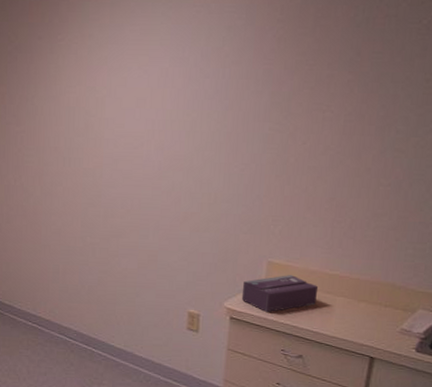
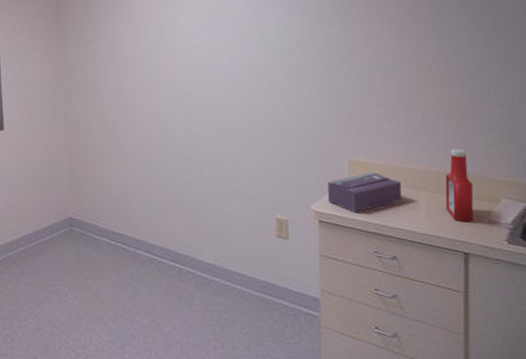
ketchup bottle: none [359,257,391,329] -> present [445,148,474,222]

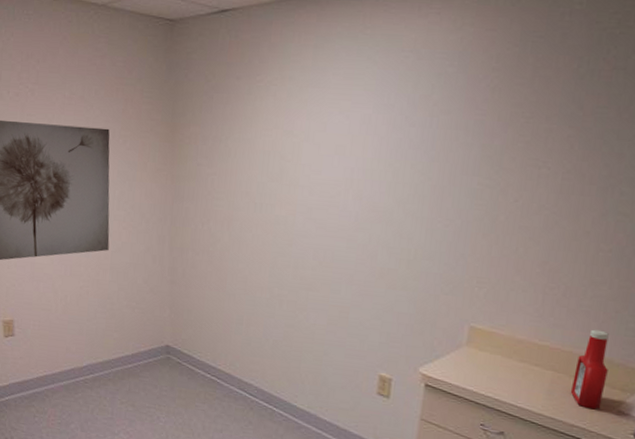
tissue box: present [327,172,402,214] -> none [438,342,526,383]

